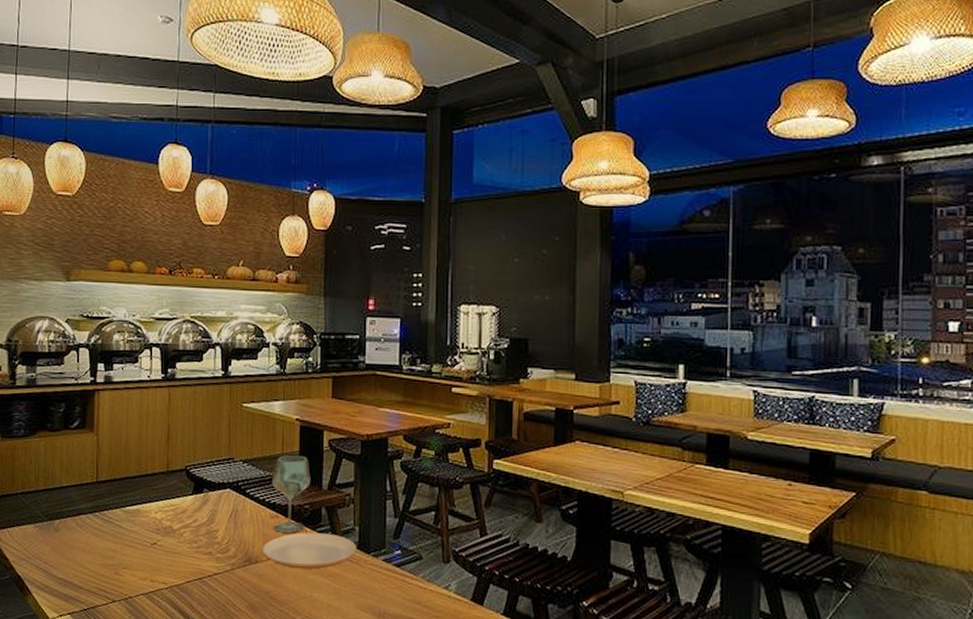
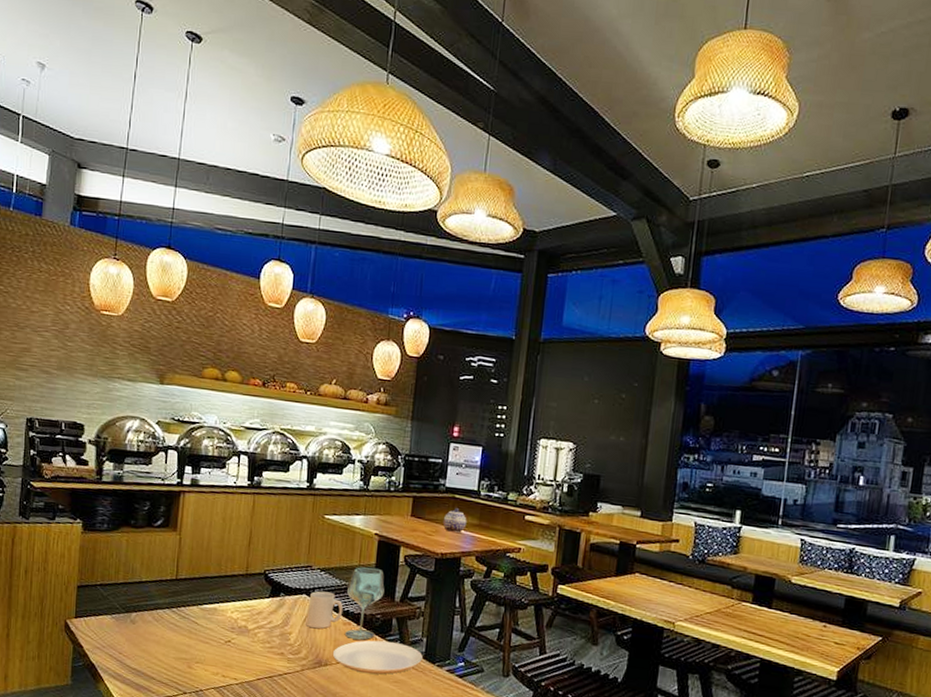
cup: none [232,484,270,525] -> present [306,591,344,629]
teapot: none [365,384,391,413] -> present [442,507,467,534]

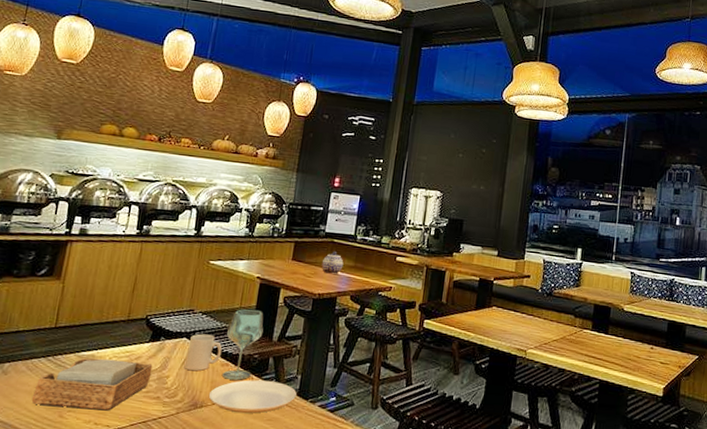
napkin holder: none [160,610,275,664] -> present [31,357,153,411]

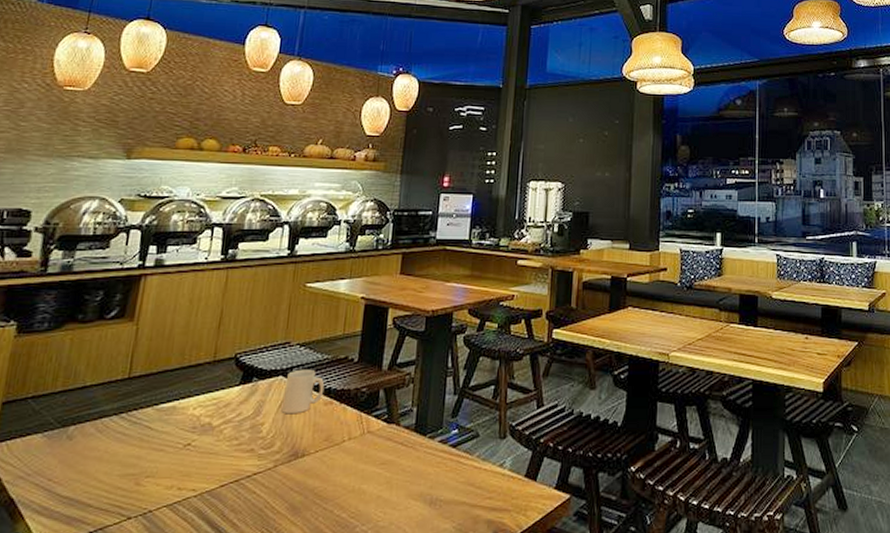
napkin holder: present [31,357,153,411] -> none [102,409,245,473]
plate: present [208,380,297,414] -> none [311,418,413,459]
wine glass: present [222,309,264,380] -> none [326,335,371,420]
teapot: present [321,250,344,275] -> none [433,259,459,287]

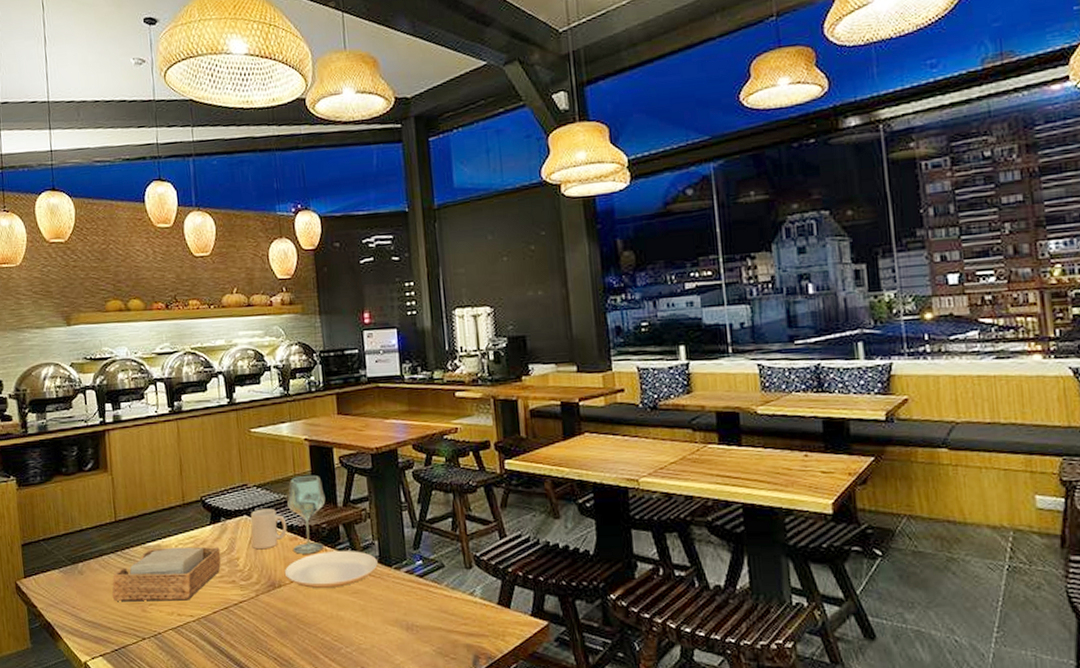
napkin holder: none [102,409,245,473] -> present [112,546,221,601]
plate: none [311,418,413,459] -> present [284,551,378,589]
wine glass: none [326,335,371,420] -> present [287,474,326,554]

